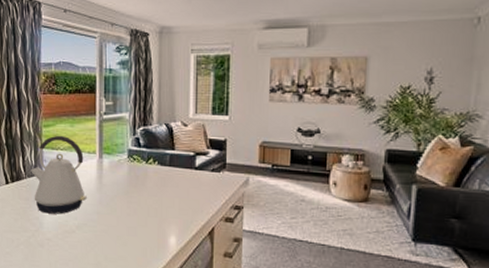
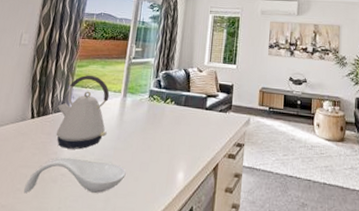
spoon rest: none [13,222,113,257] -> present [24,157,126,194]

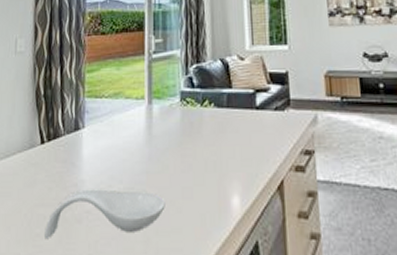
kettle: present [56,75,110,150] -> none [70,80,134,178]

